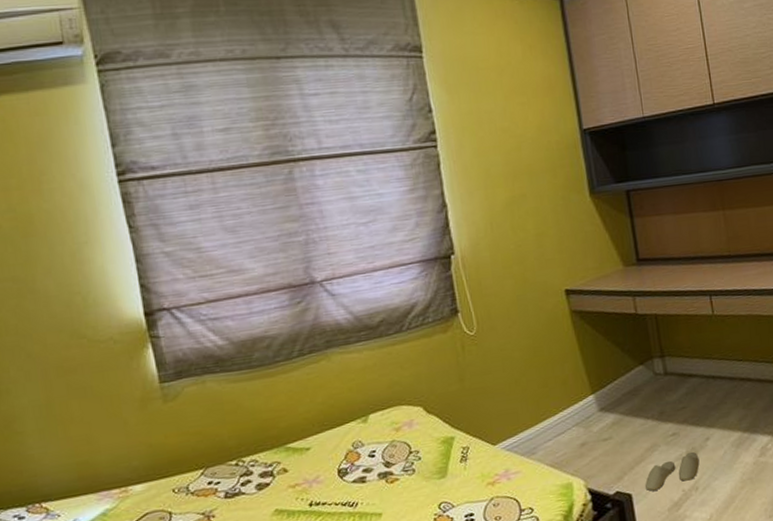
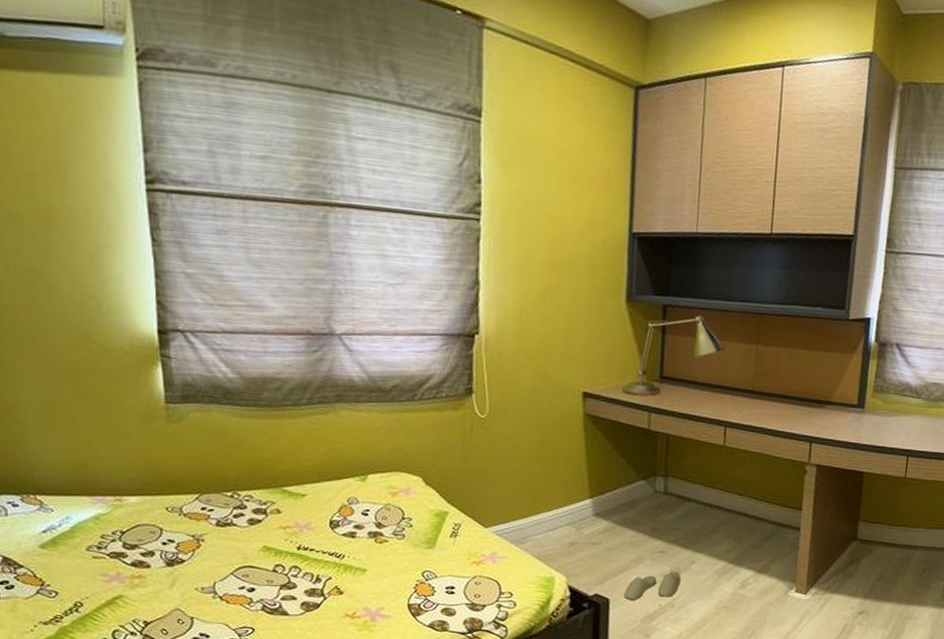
desk lamp: none [602,193,695,283] -> present [621,315,726,396]

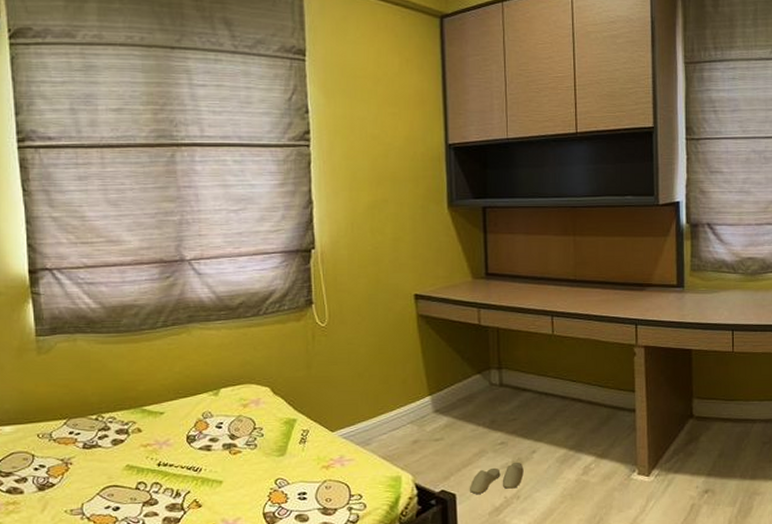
desk lamp: present [621,315,726,396] -> none [450,214,545,293]

